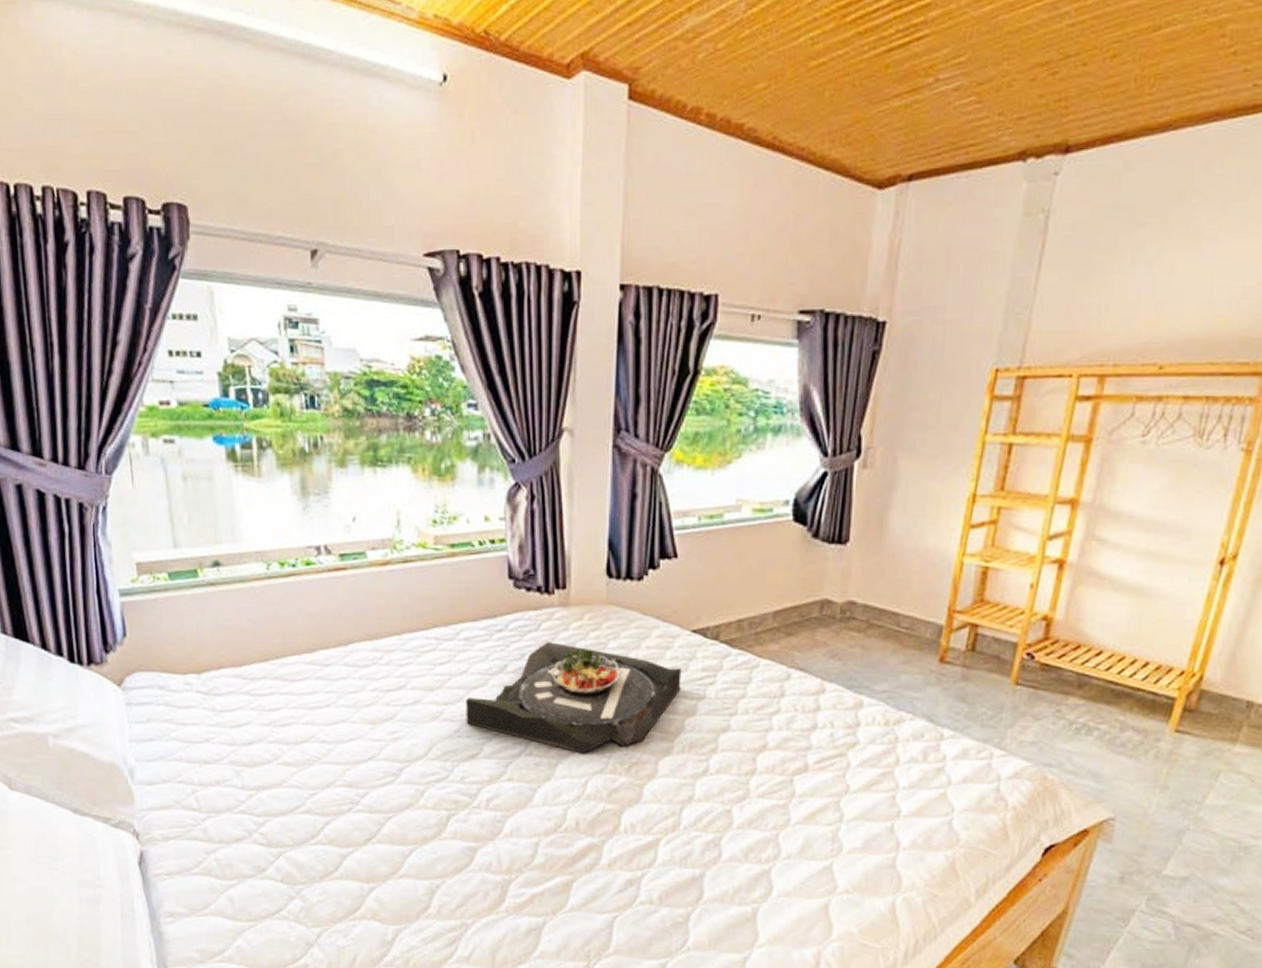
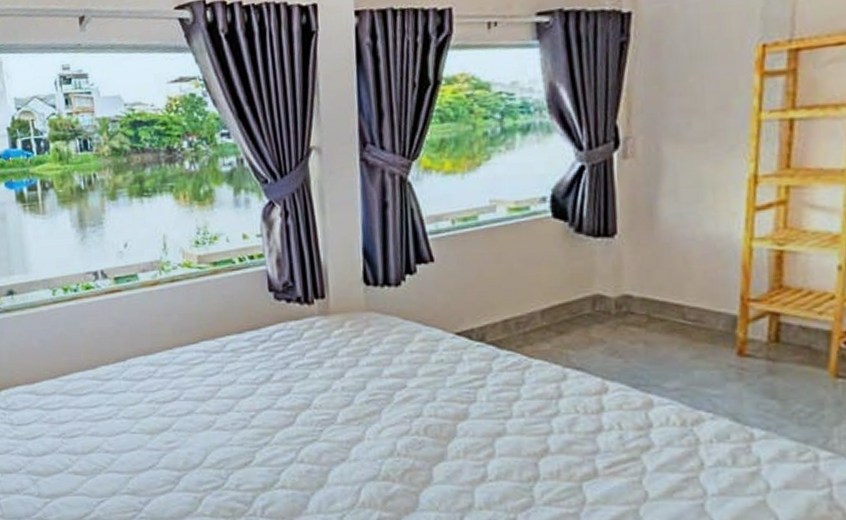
serving tray: present [466,642,682,754] -> none [236,350,450,461]

